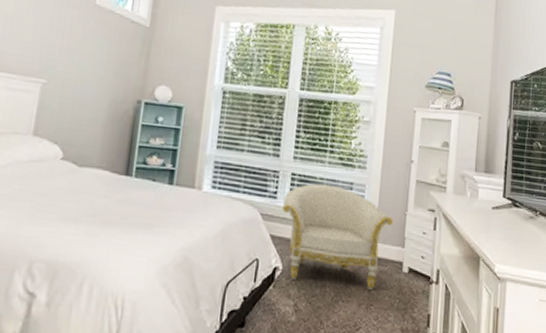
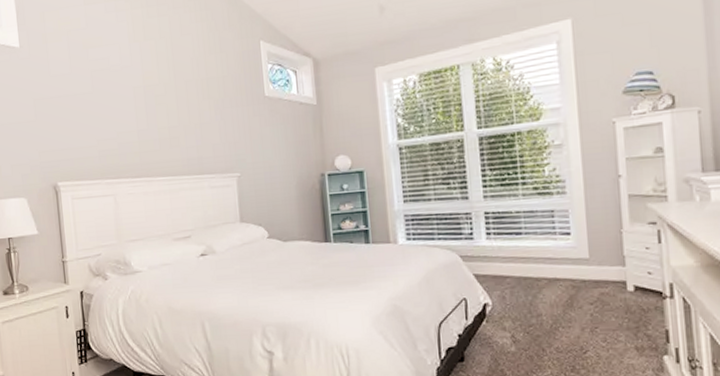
armchair: present [282,183,393,290] -> none [480,216,607,313]

